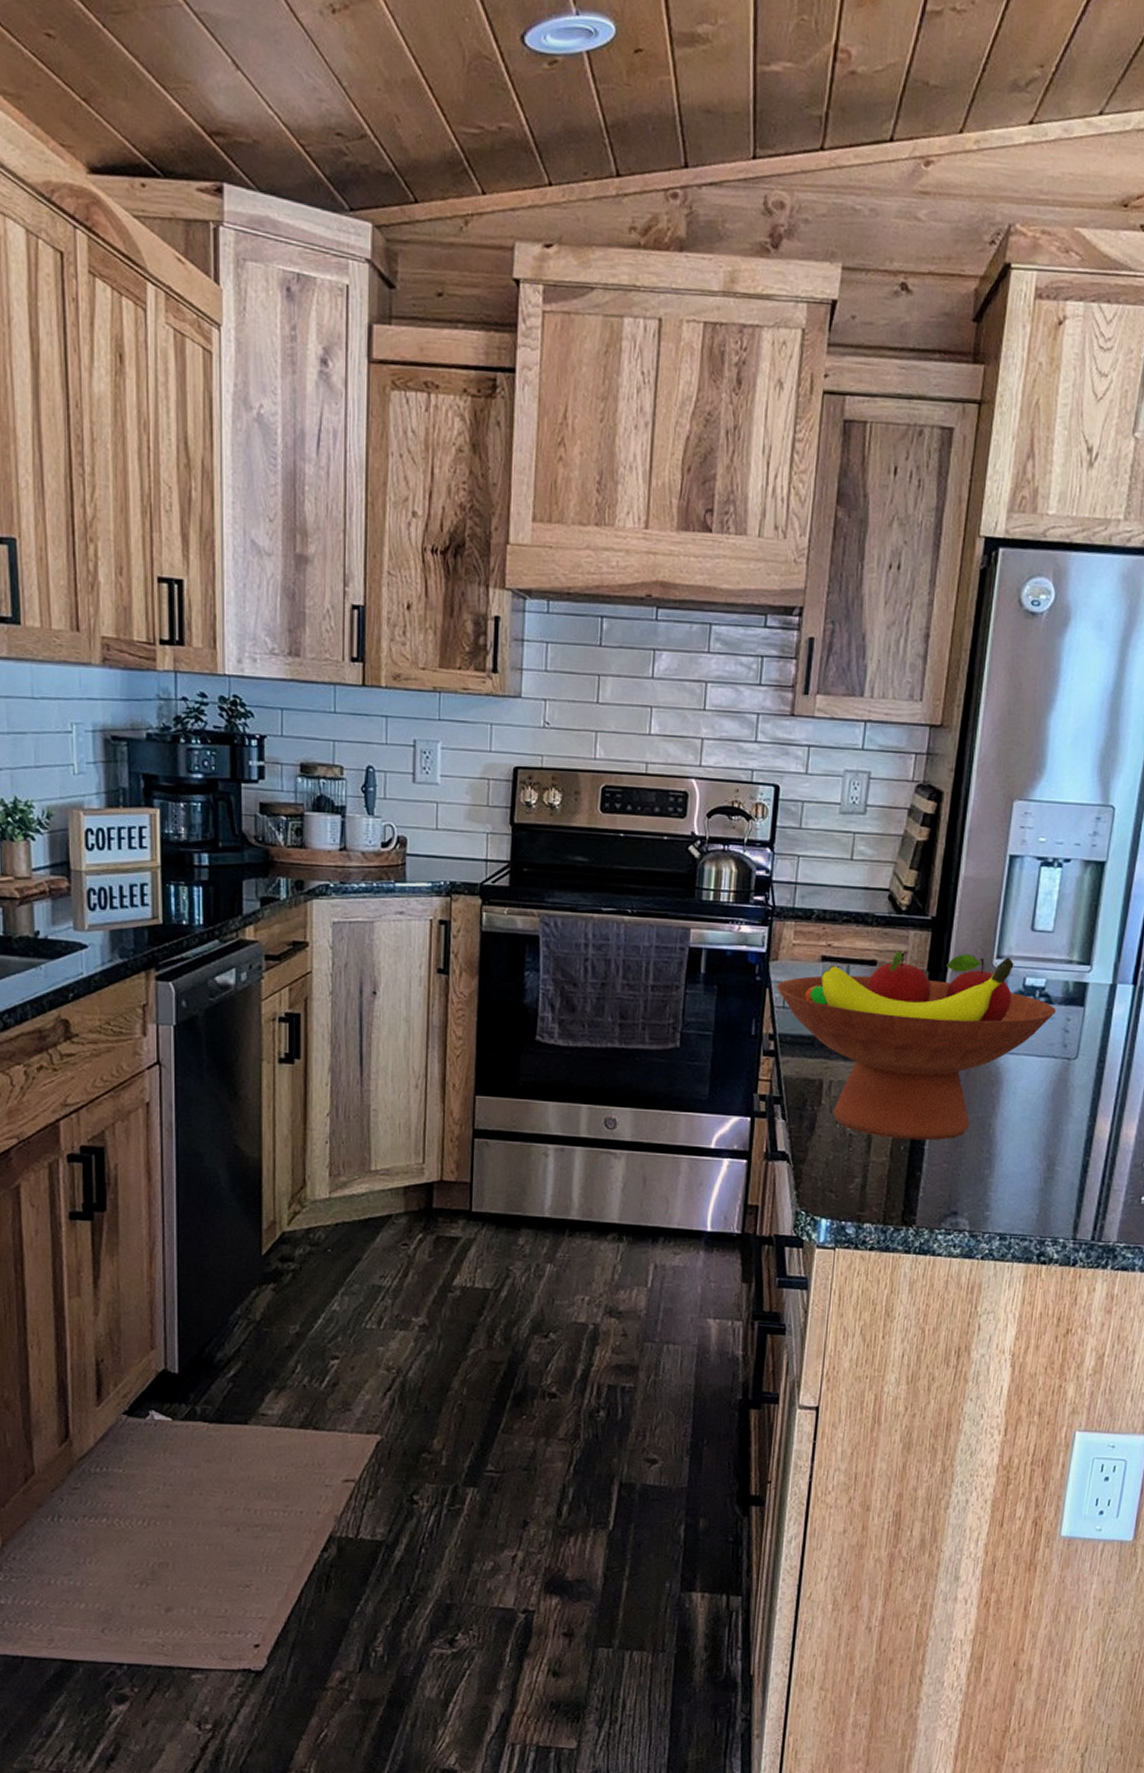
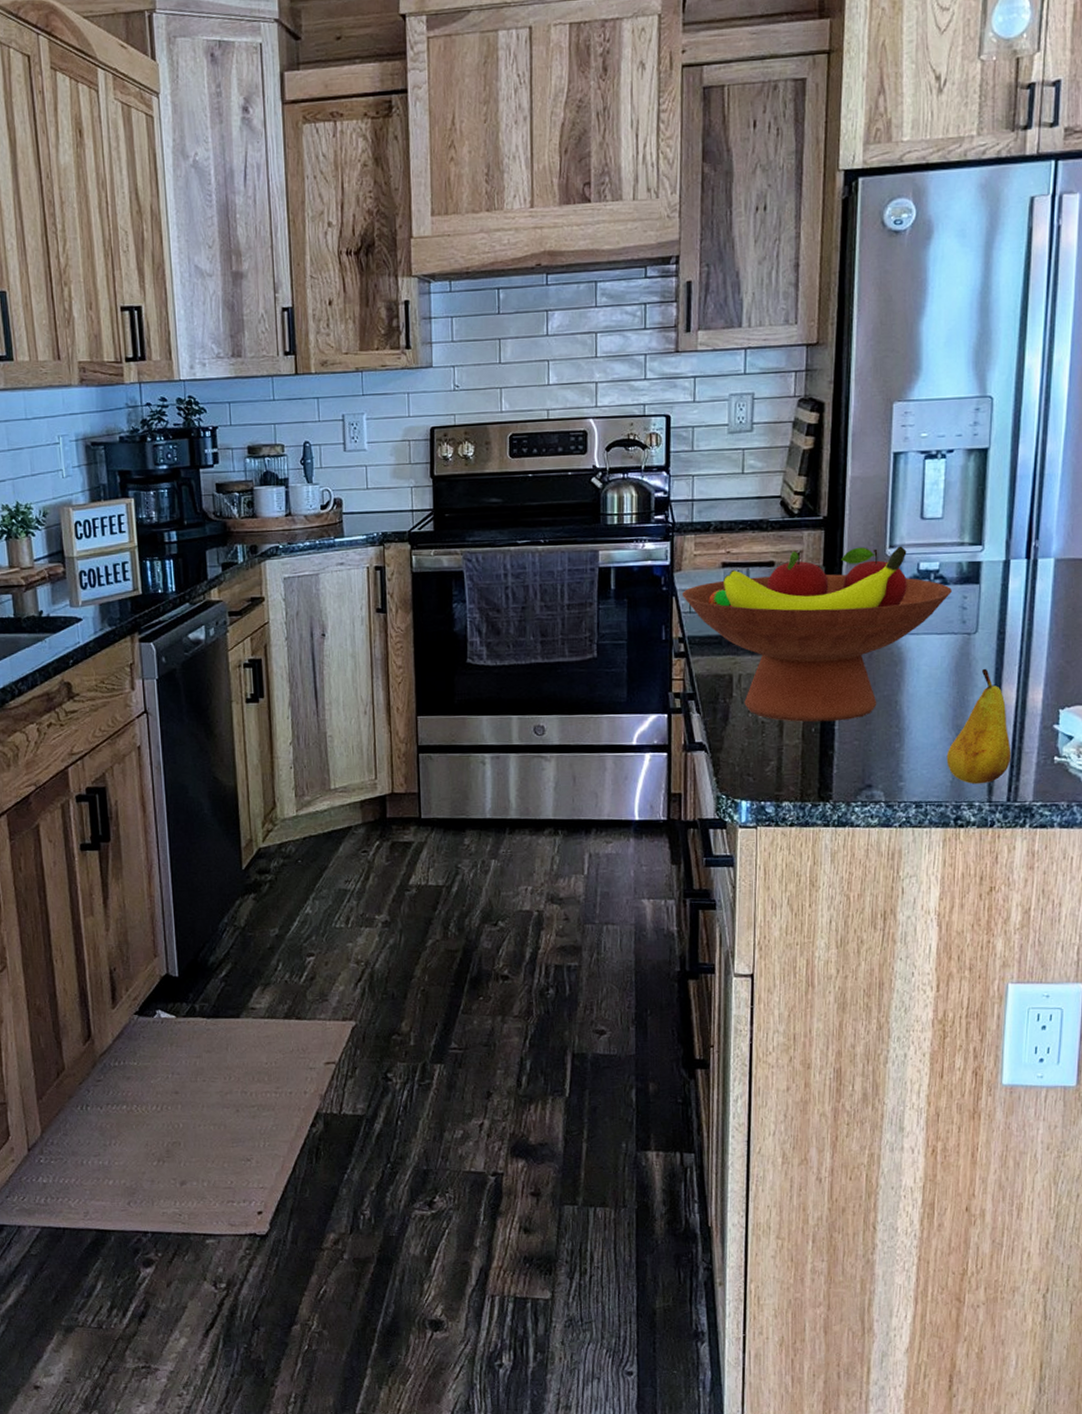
fruit: none [1035,1097,1100,1220] -> present [946,668,1011,784]

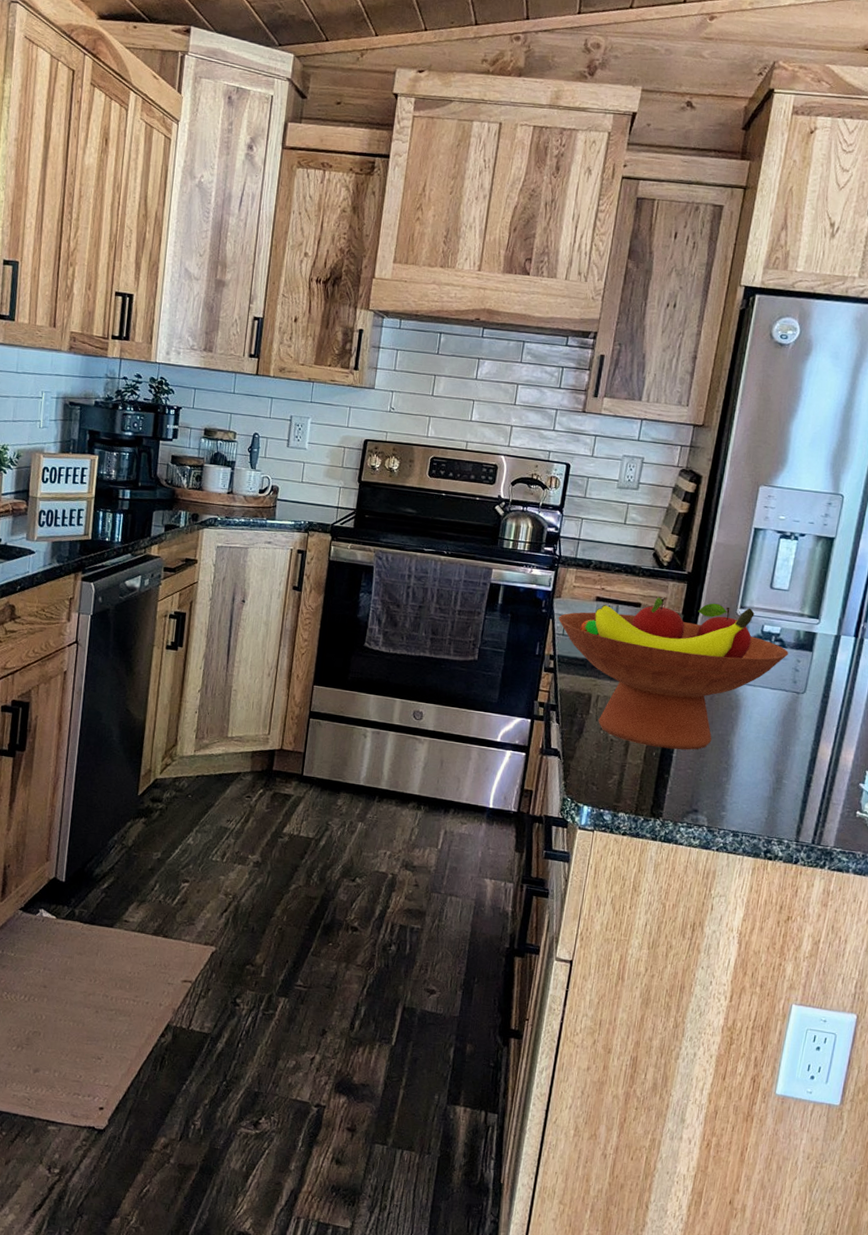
fruit: present [946,668,1011,784] -> none [764,725,822,825]

